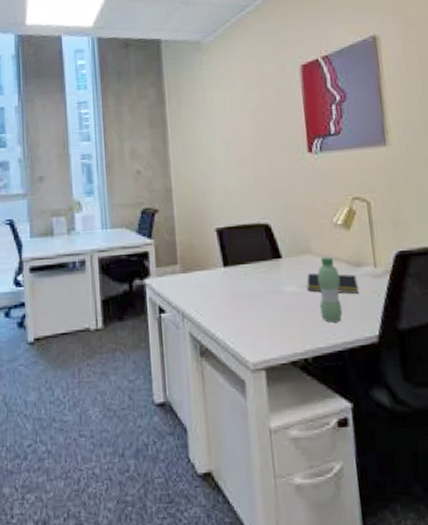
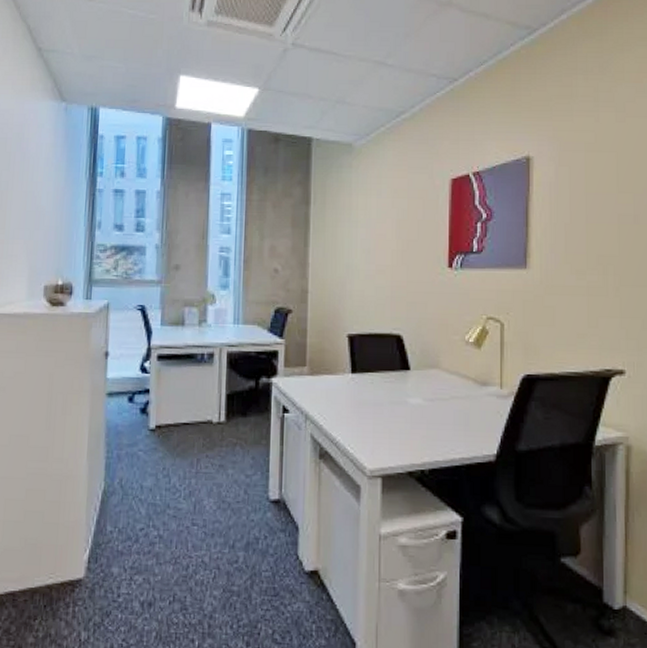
notepad: present [307,273,358,294] -> none [432,387,482,412]
water bottle: present [317,257,343,323] -> none [442,373,465,438]

